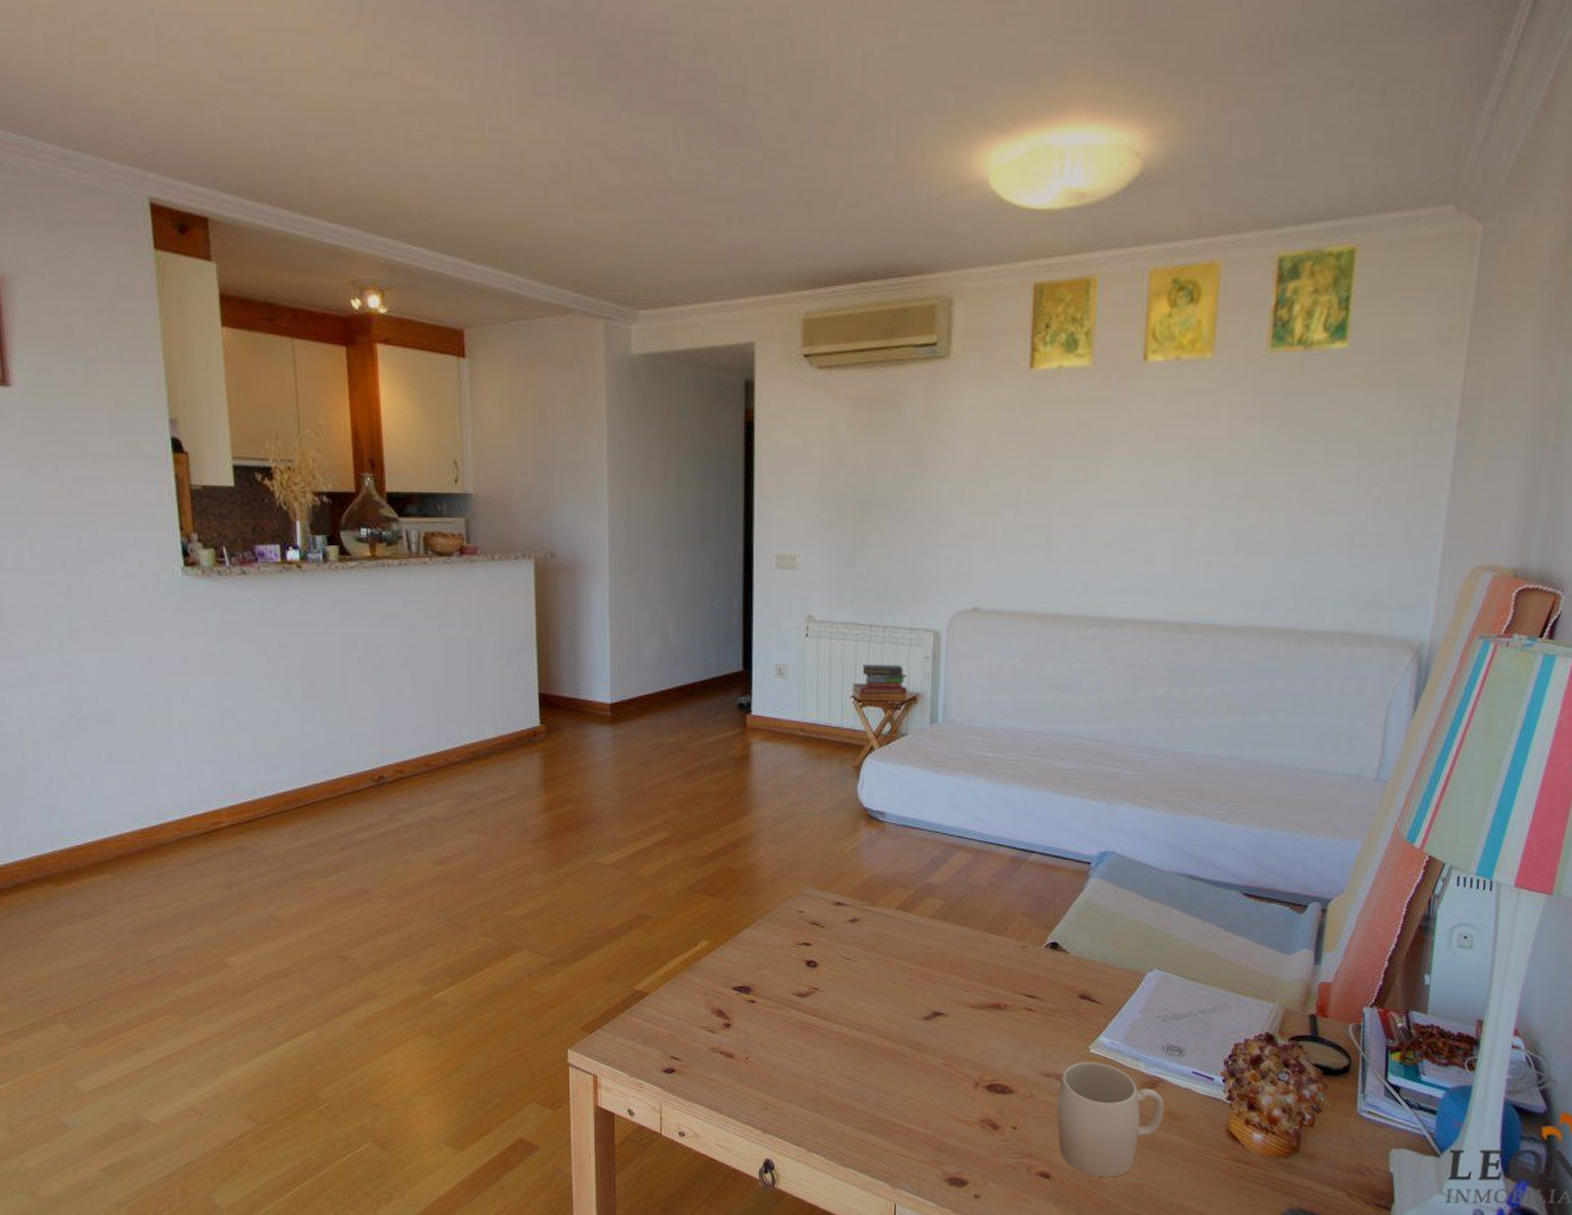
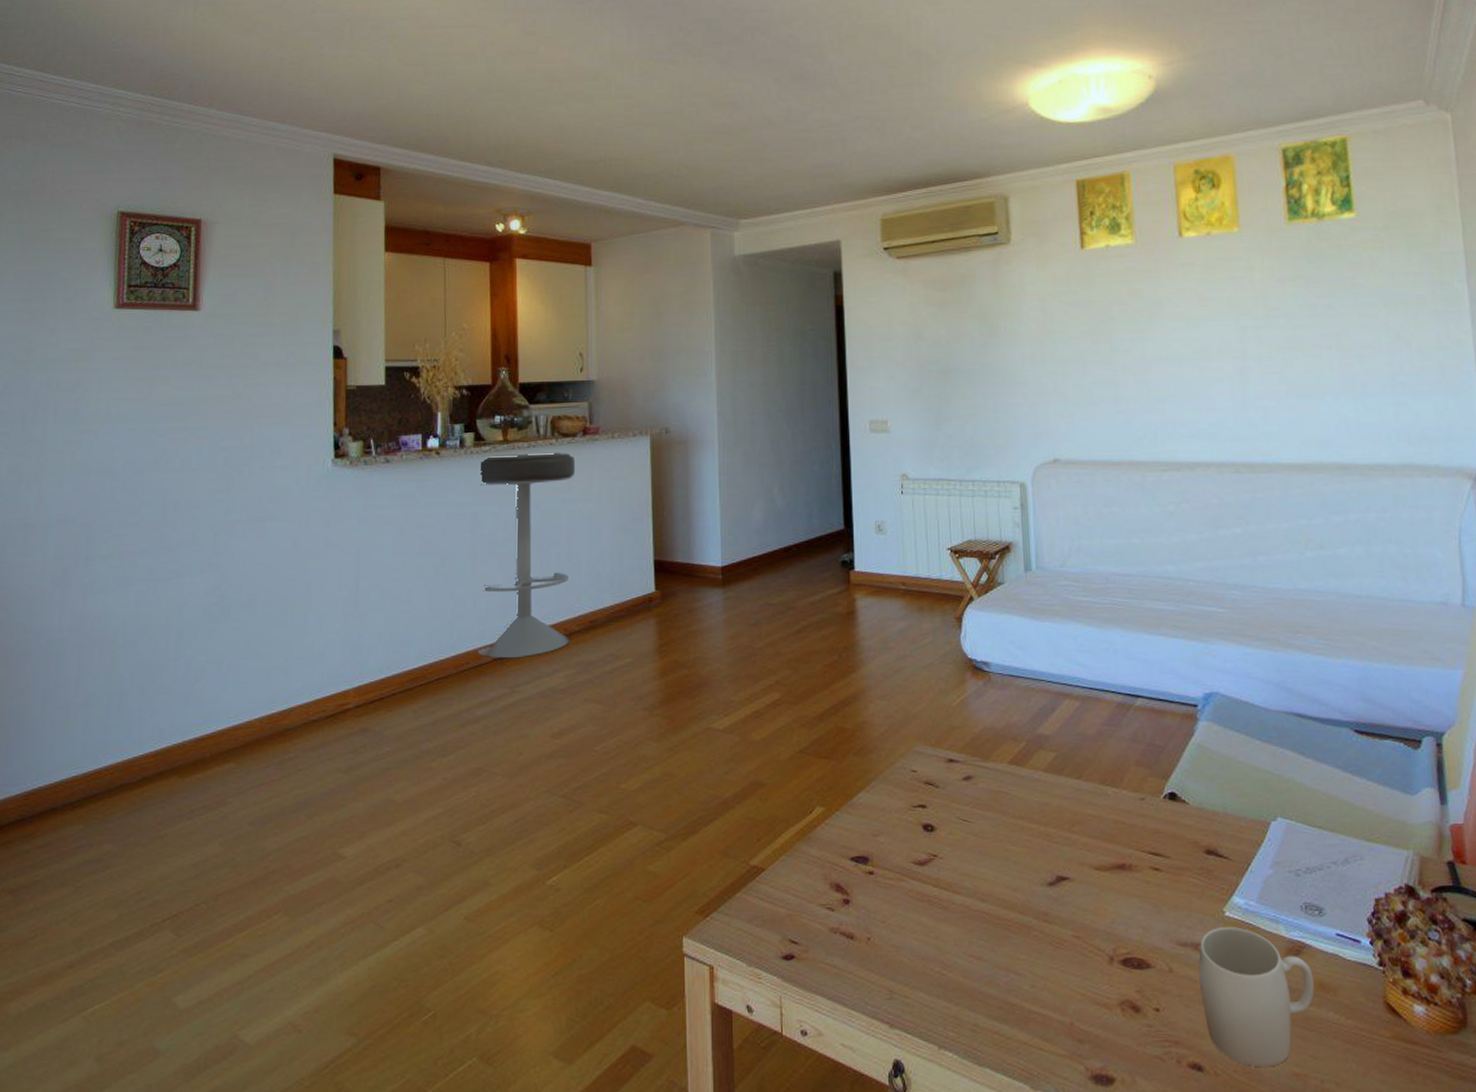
bar stool: none [348,572,453,786] -> present [477,453,576,659]
books: present [851,664,908,702] -> none [947,516,1001,553]

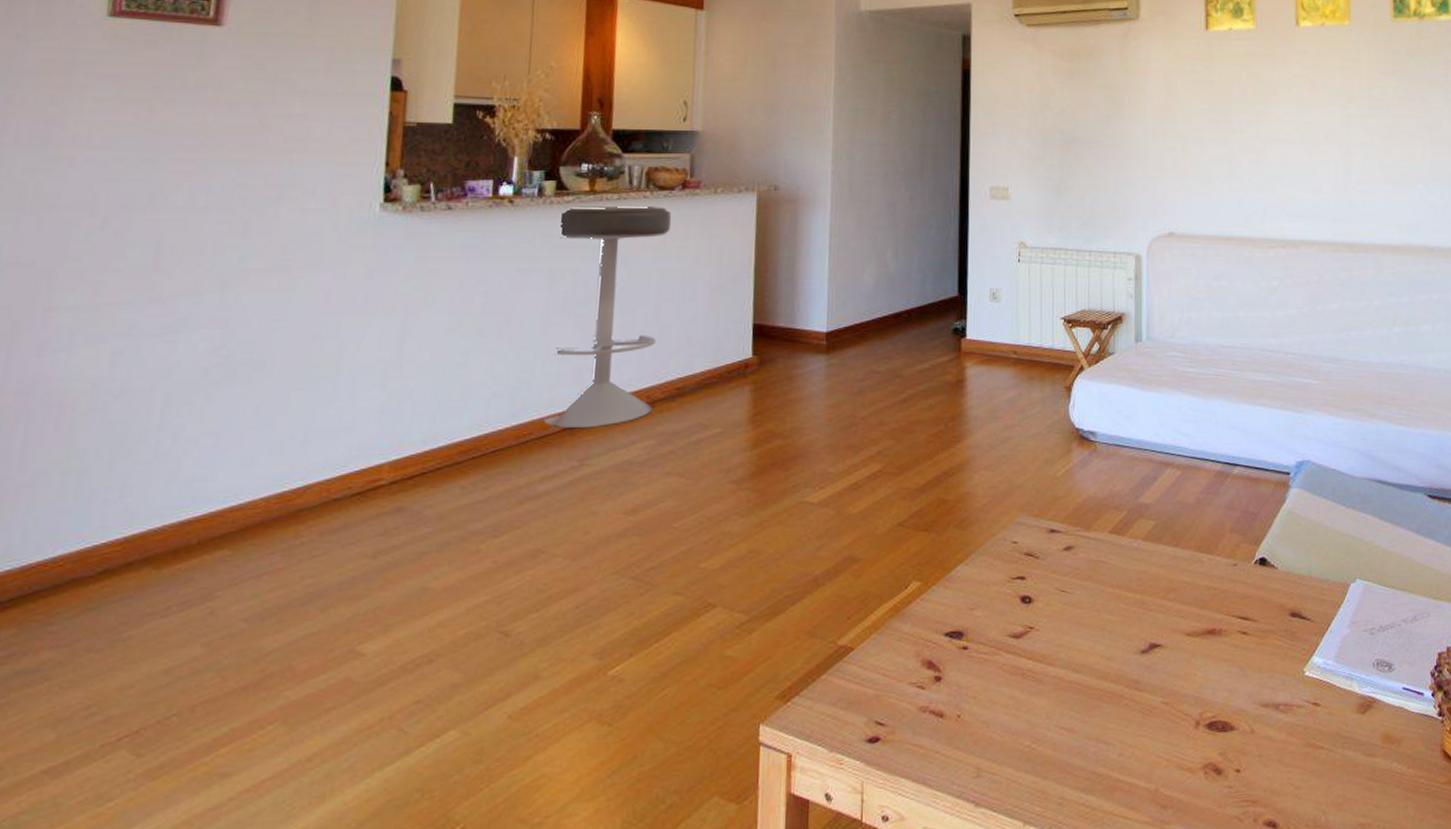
mug: present [1198,927,1314,1068] -> none [1277,686,1381,821]

